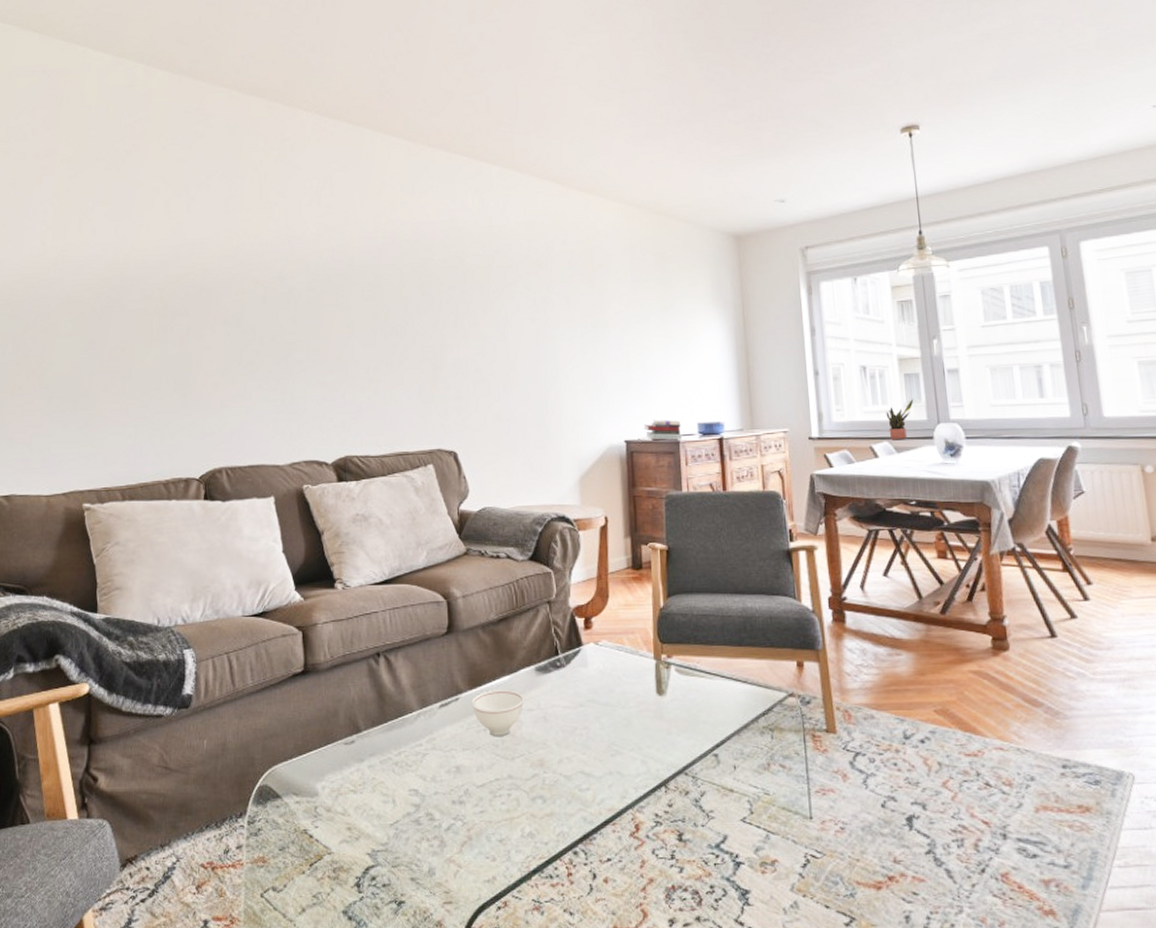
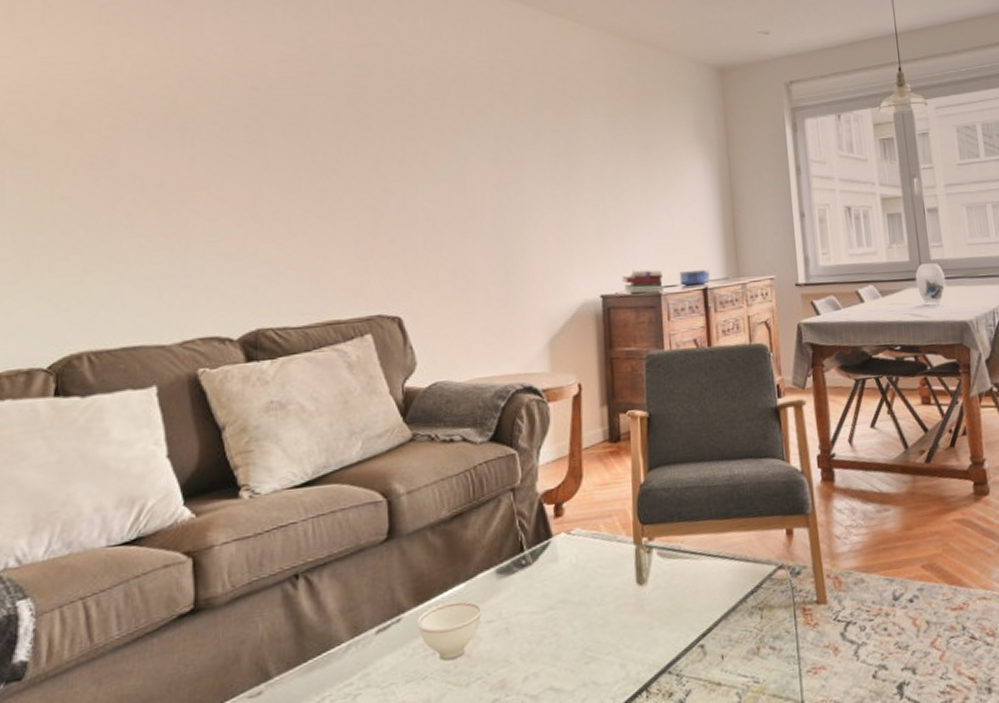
potted plant: present [886,399,914,440] -> none [870,240,897,284]

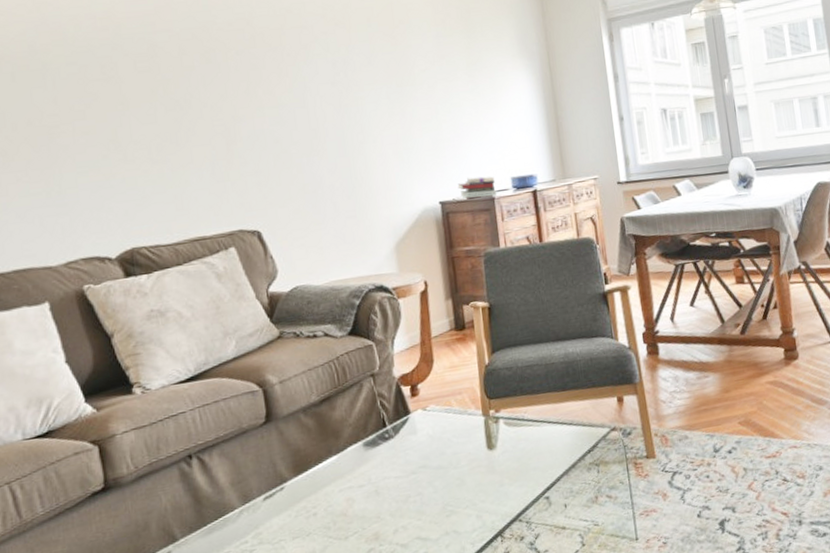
bowl: present [417,599,483,660] -> none [298,469,355,519]

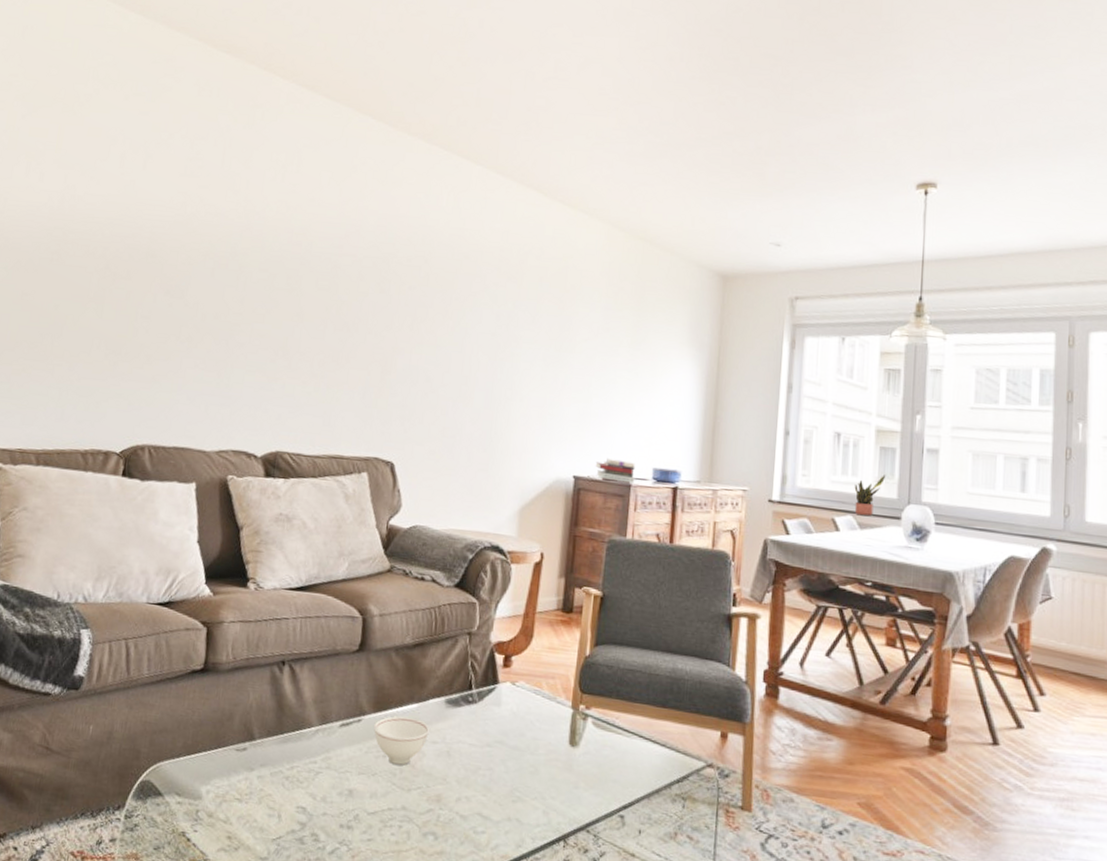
bowl: none [298,469,355,519] -> present [374,715,431,765]
potted plant: none [686,137,710,178] -> present [854,475,886,516]

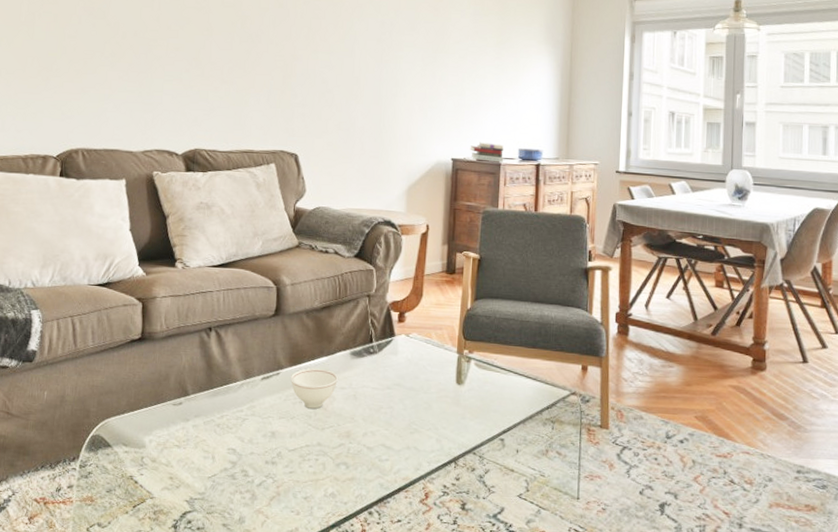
potted plant: present [854,475,886,516] -> none [687,146,713,181]

